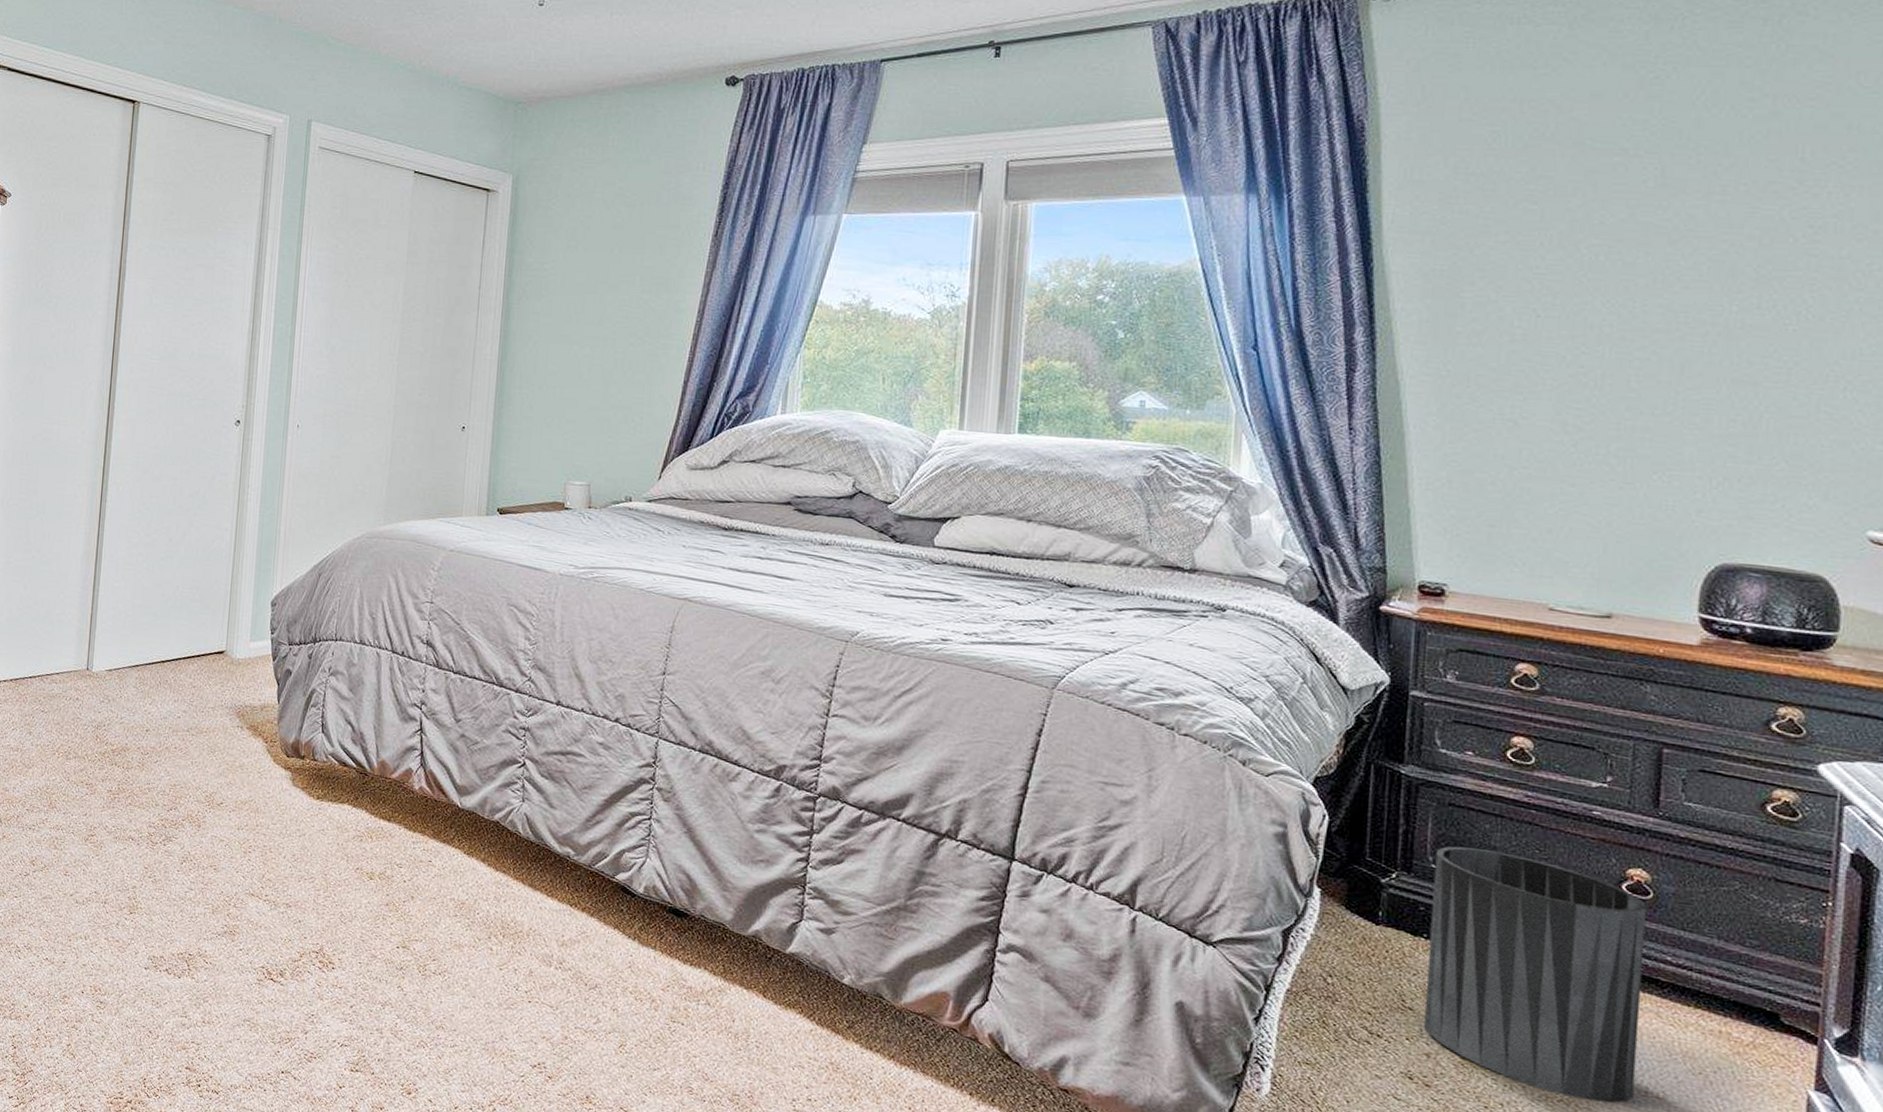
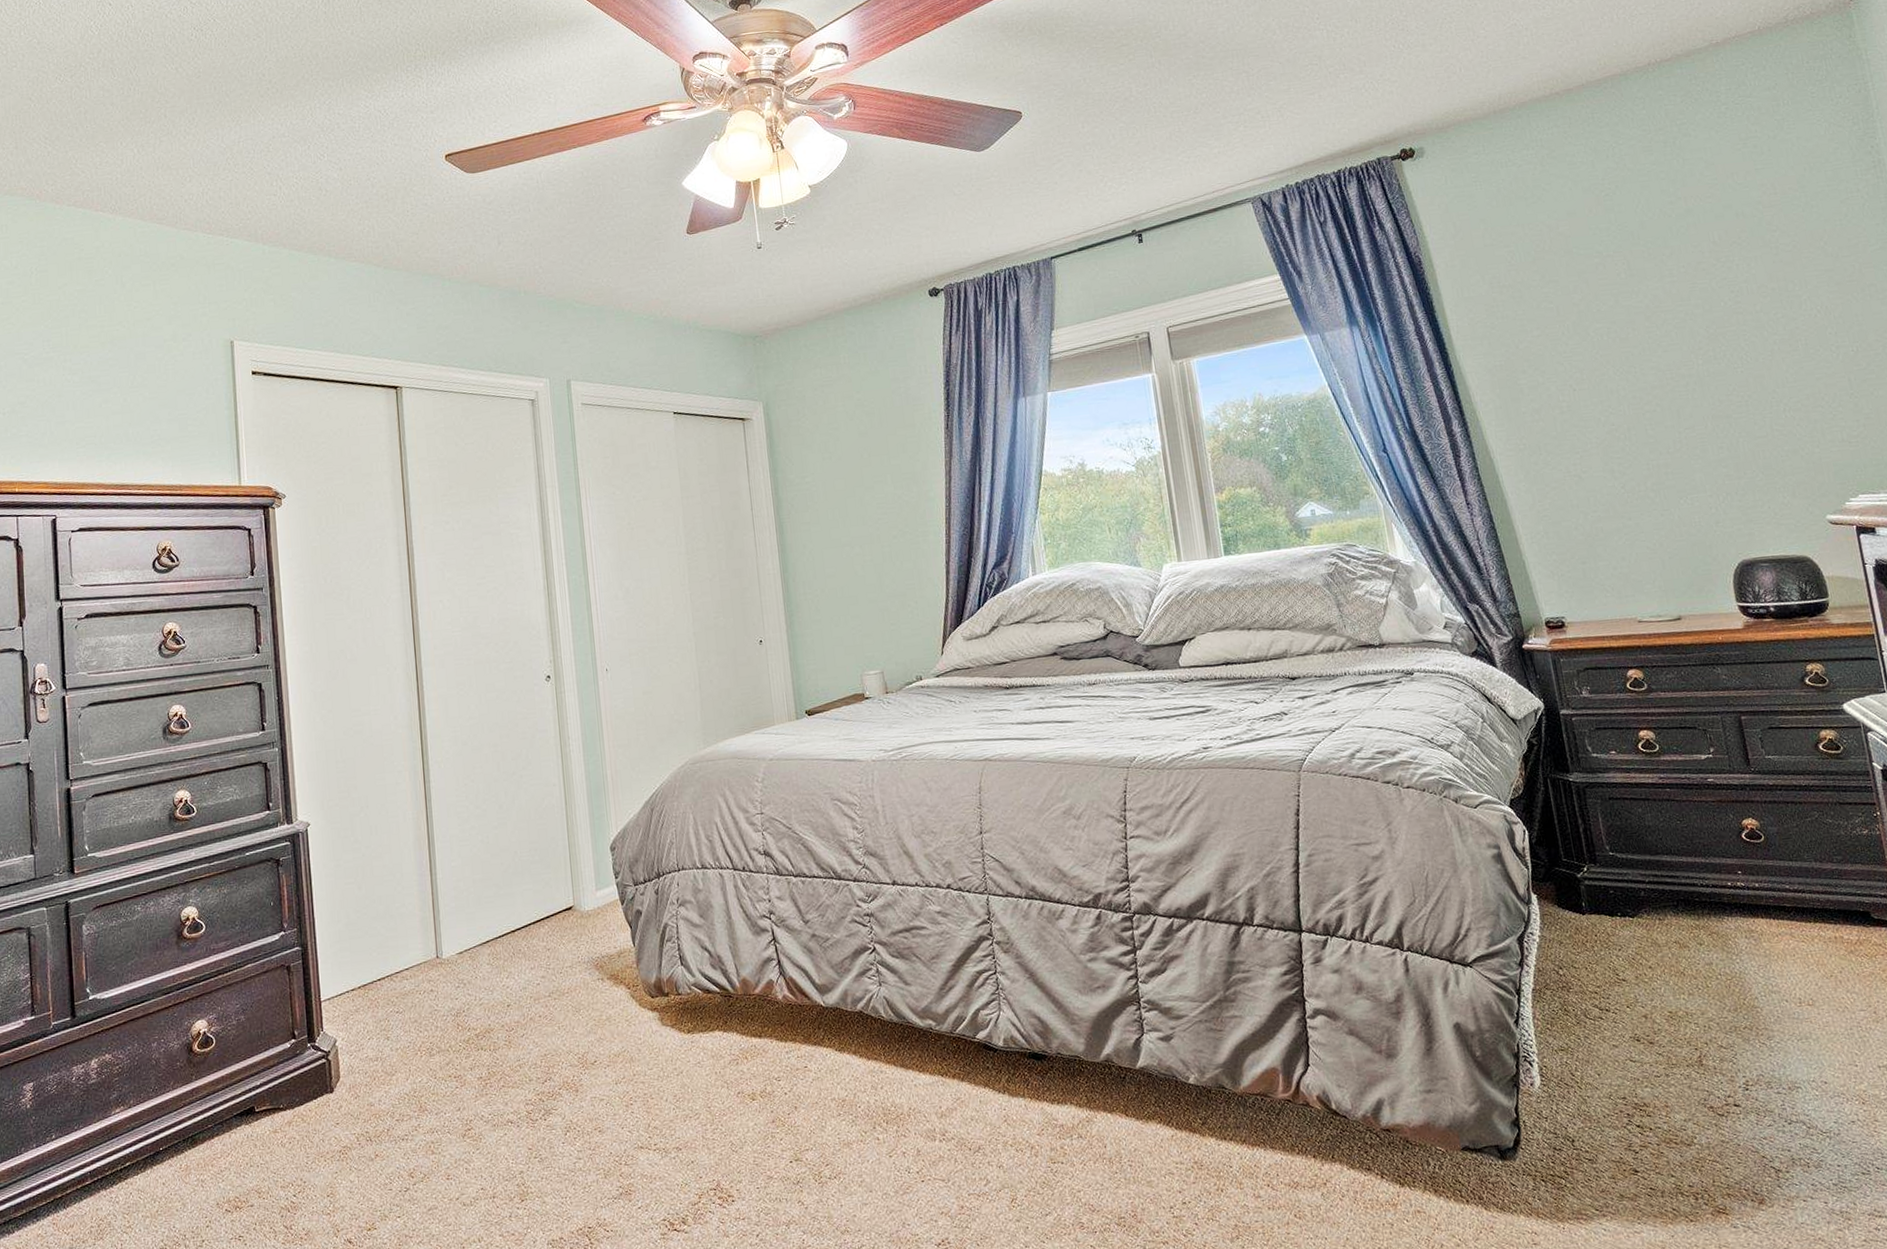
trash can: present [1423,846,1646,1104] -> none [1609,829,1793,1023]

